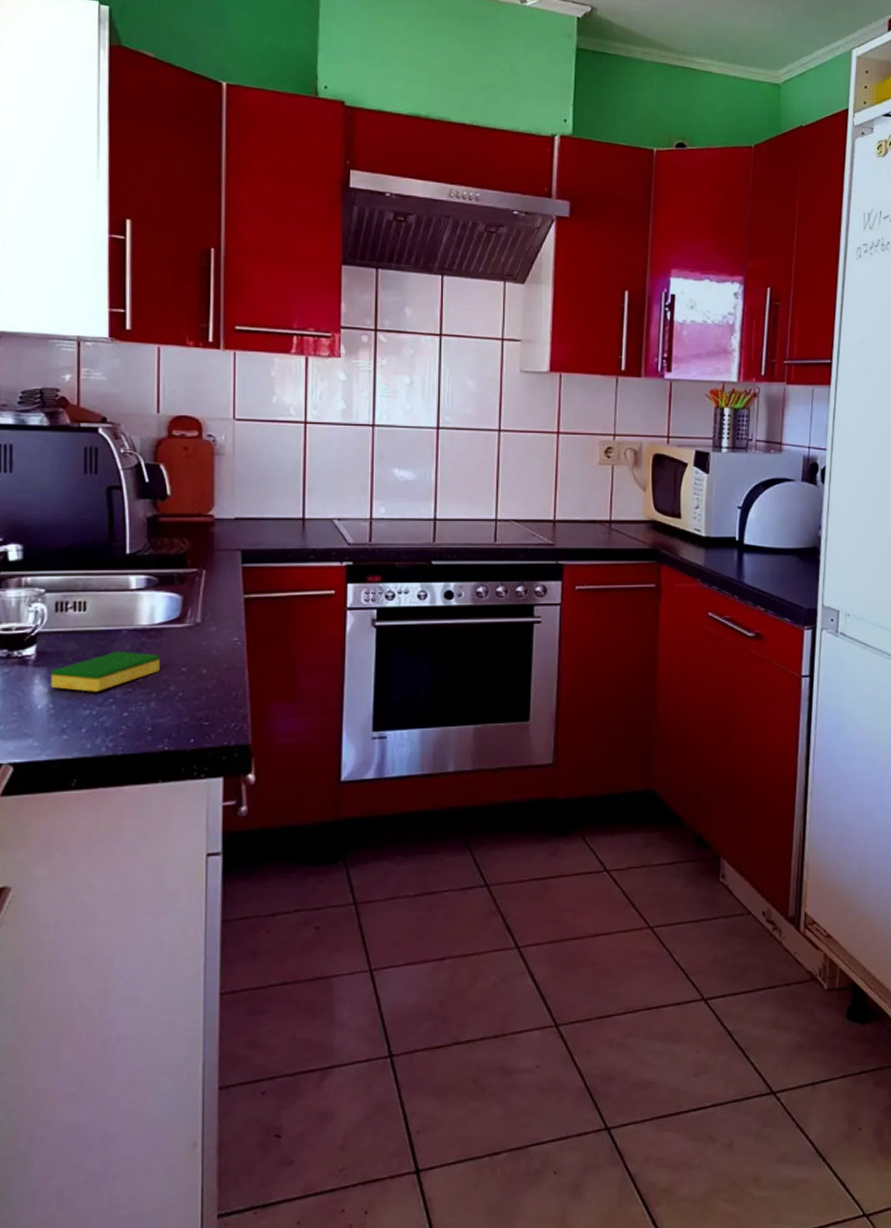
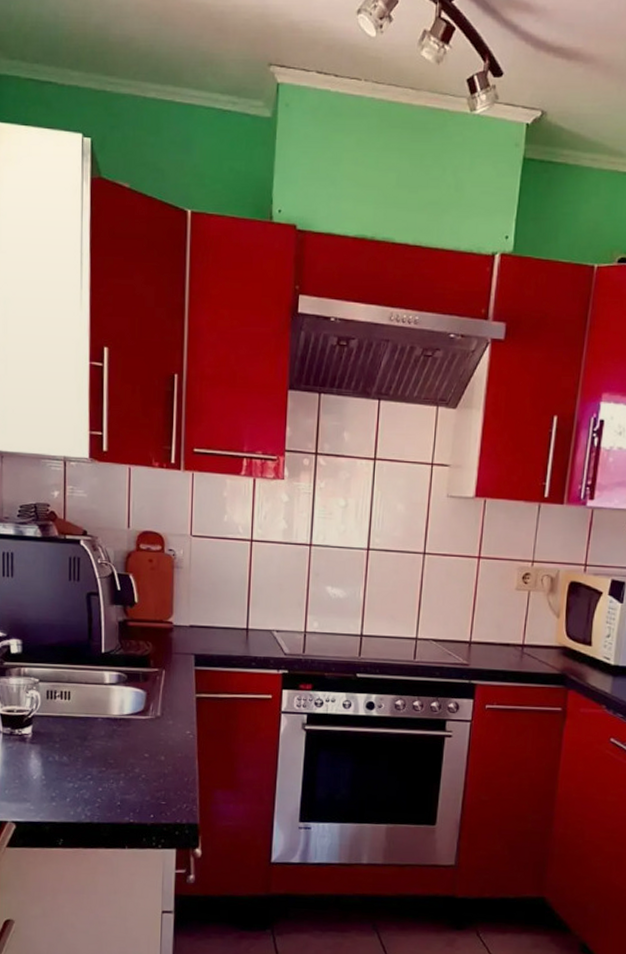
dish sponge: present [50,650,160,692] -> none [43,735,127,769]

